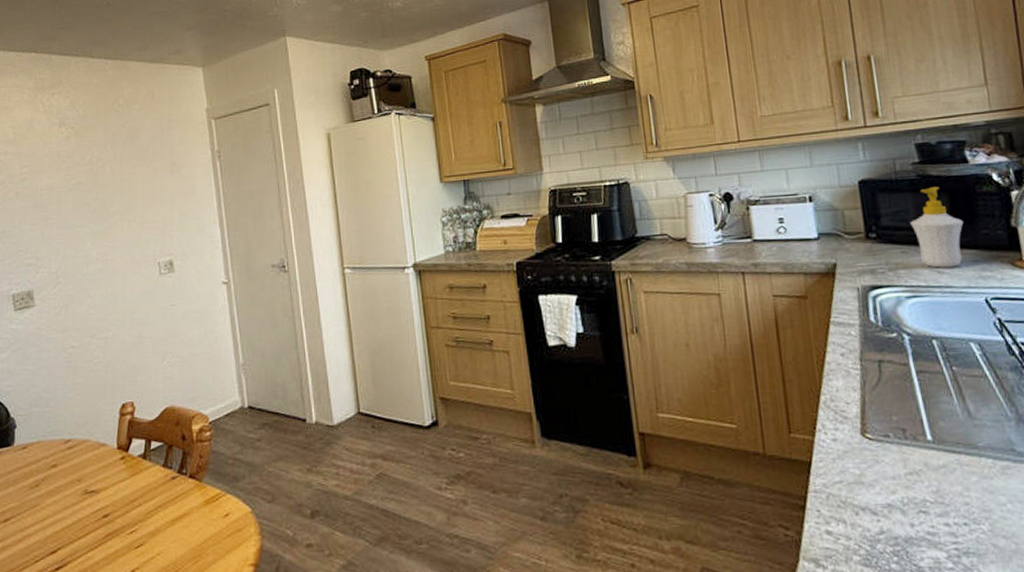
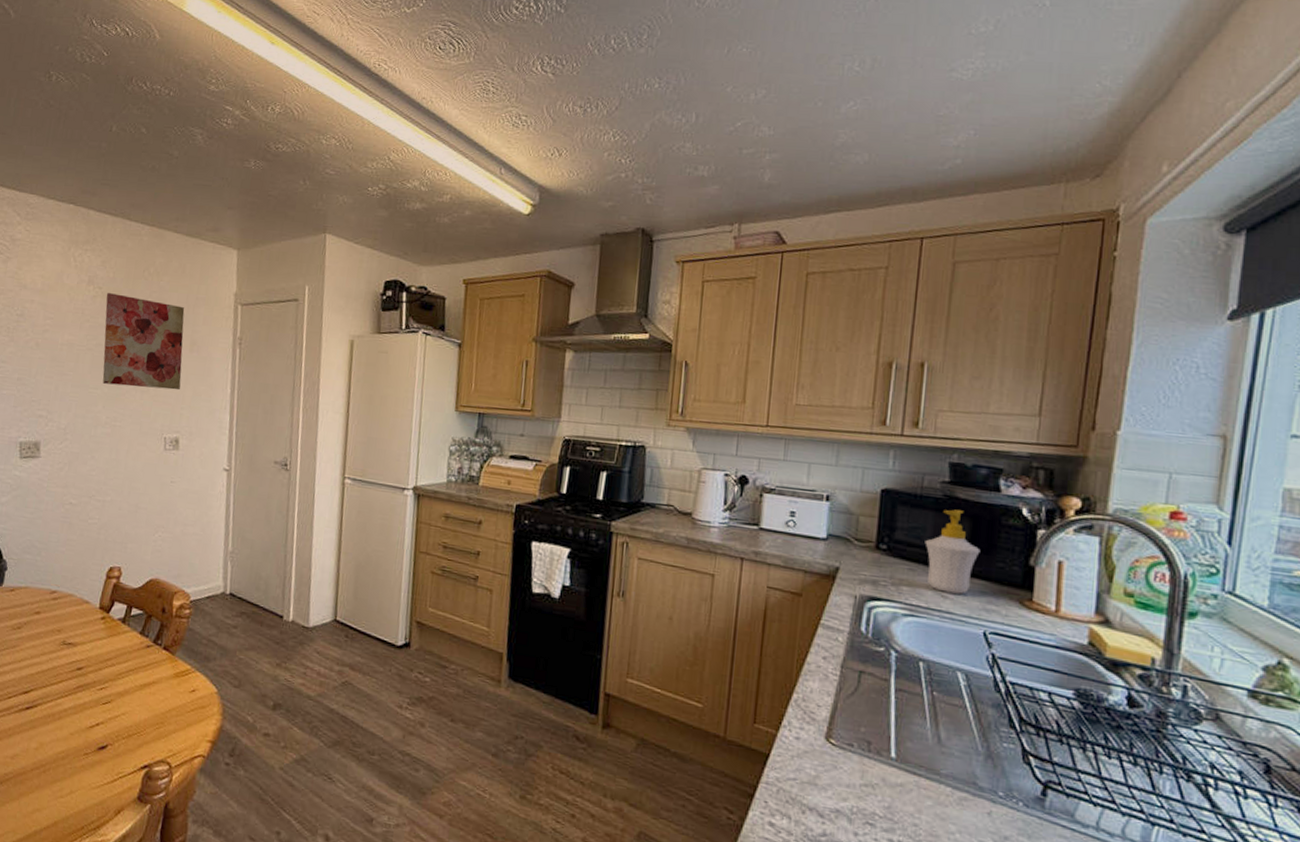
wall art: none [79,130,167,220] -> present [102,293,185,390]

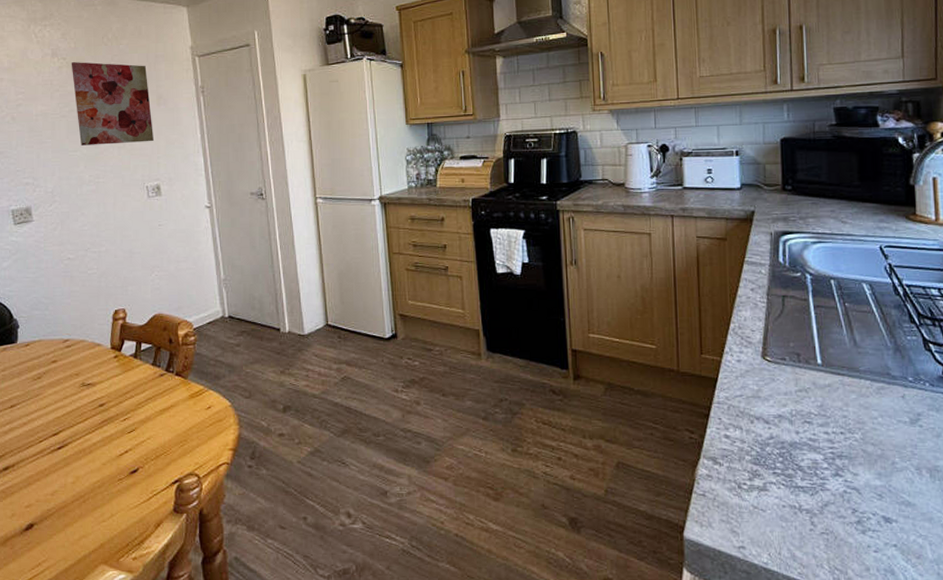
soap bottle: present [925,509,980,595] -> none [822,147,869,218]

